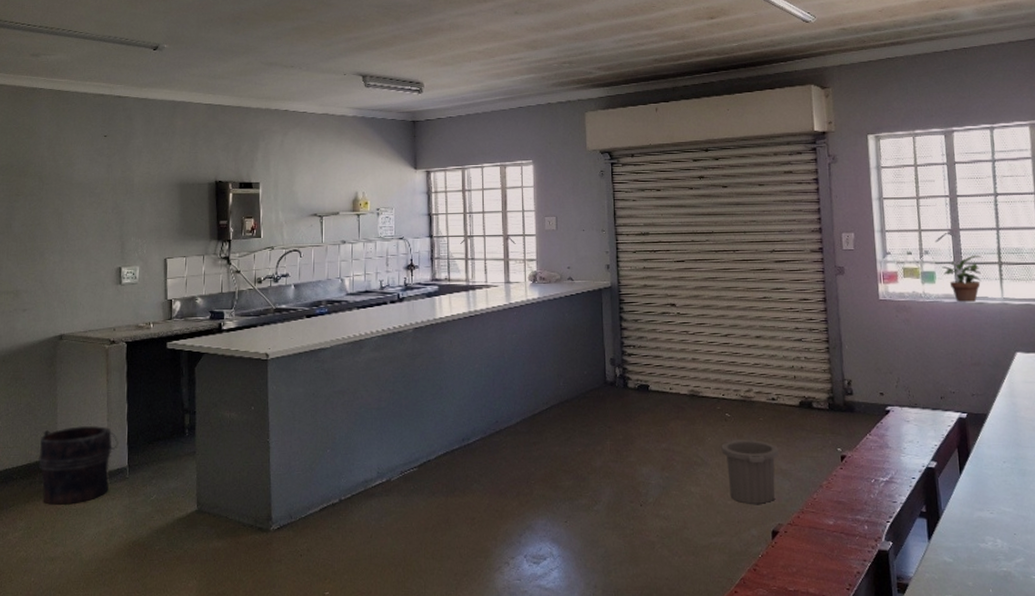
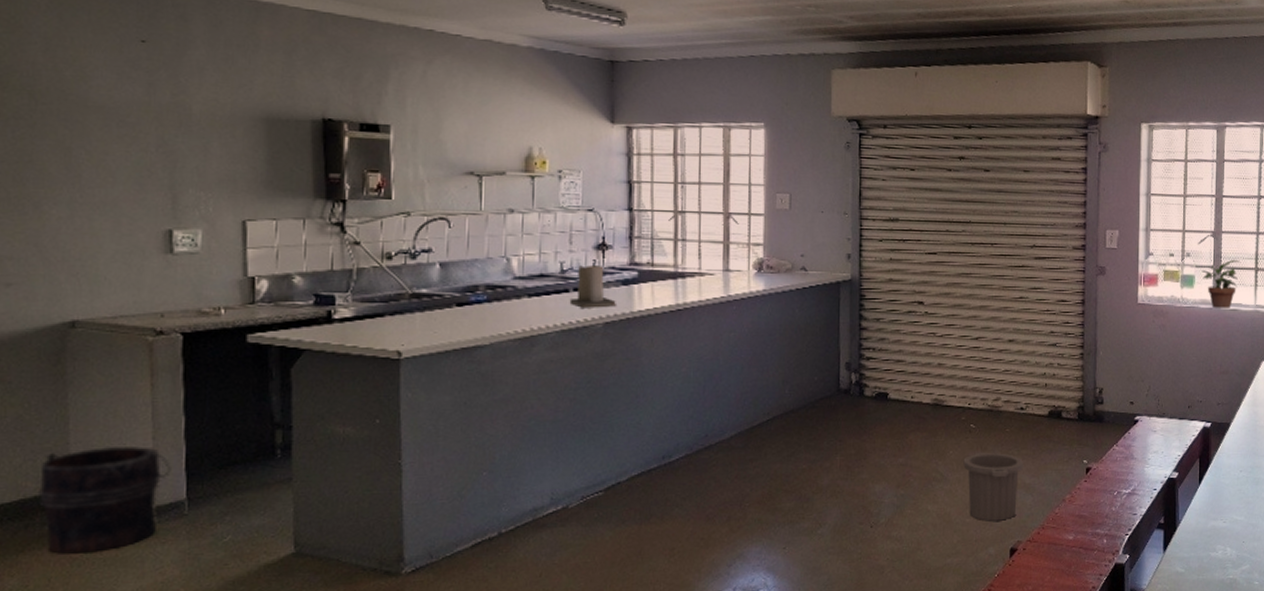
paper towel roll: none [387,282,424,318] -> present [569,265,618,310]

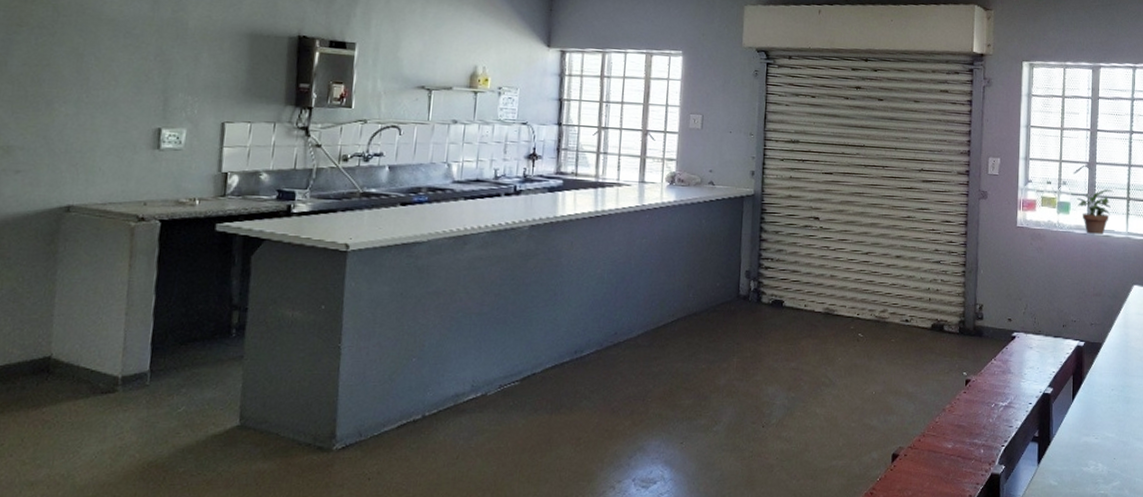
bucket: present [39,445,171,554] -> none [22,319,139,417]
paper towel roll: present [569,265,618,310] -> none [500,173,543,213]
trash can: present [963,452,1024,521] -> none [850,360,908,427]

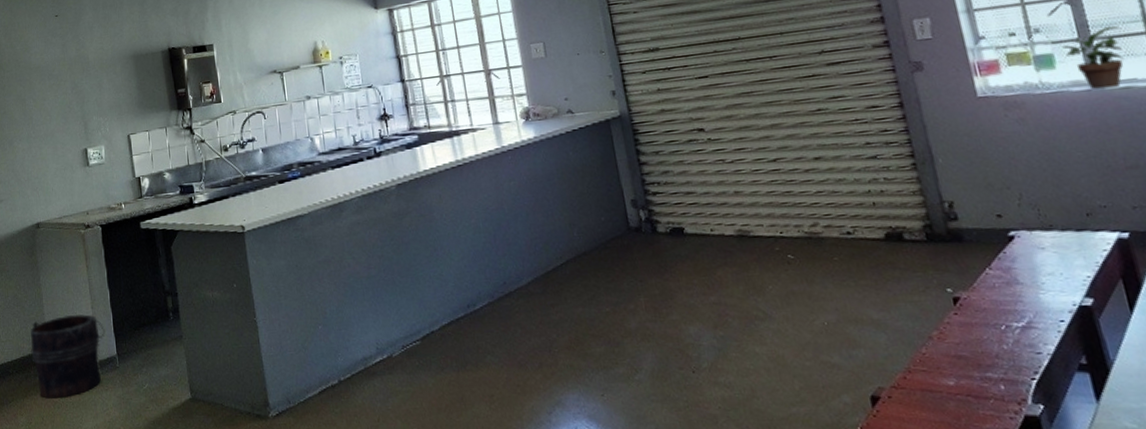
bucket: none [22,319,139,417] -> present [30,314,105,399]

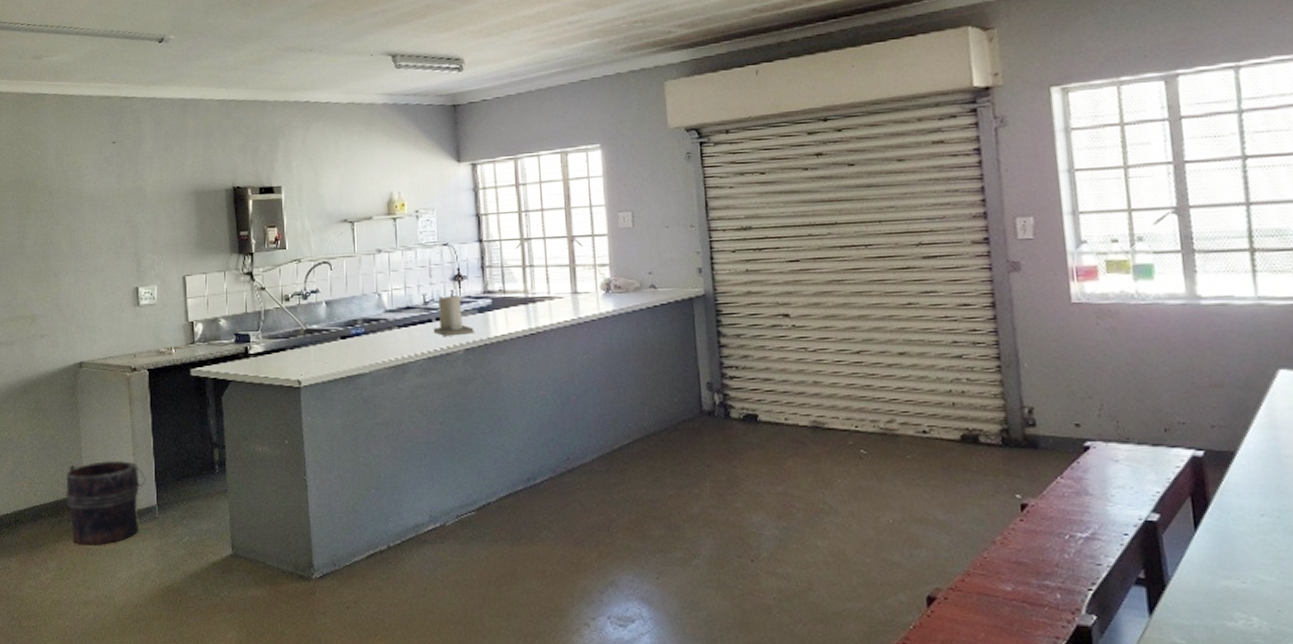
paper towel roll: none [365,134,405,175] -> present [433,296,476,338]
potted plant: present [1062,26,1125,90] -> none [1163,239,1224,305]

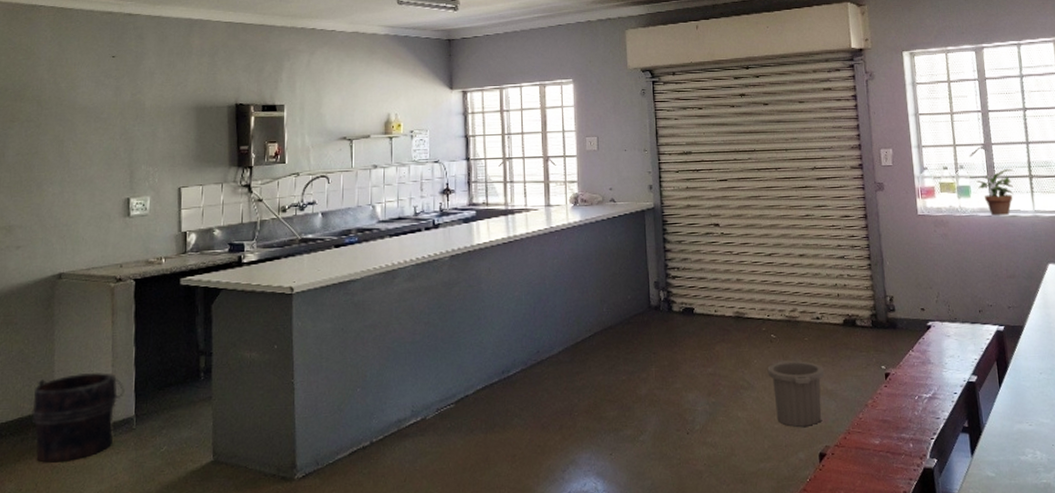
paper towel roll: present [433,296,476,338] -> none [422,208,460,245]
trash can: none [855,482,935,563] -> present [767,360,825,427]
potted plant: none [1163,239,1224,305] -> present [976,168,1014,217]

